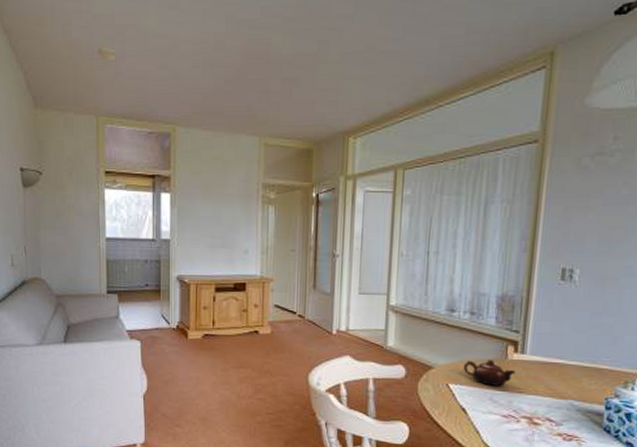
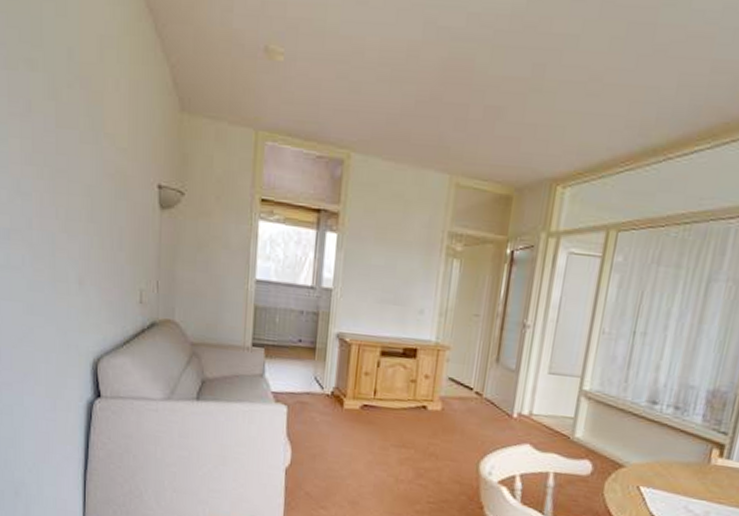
teapot: present [463,360,516,386] -> none [658,461,718,494]

